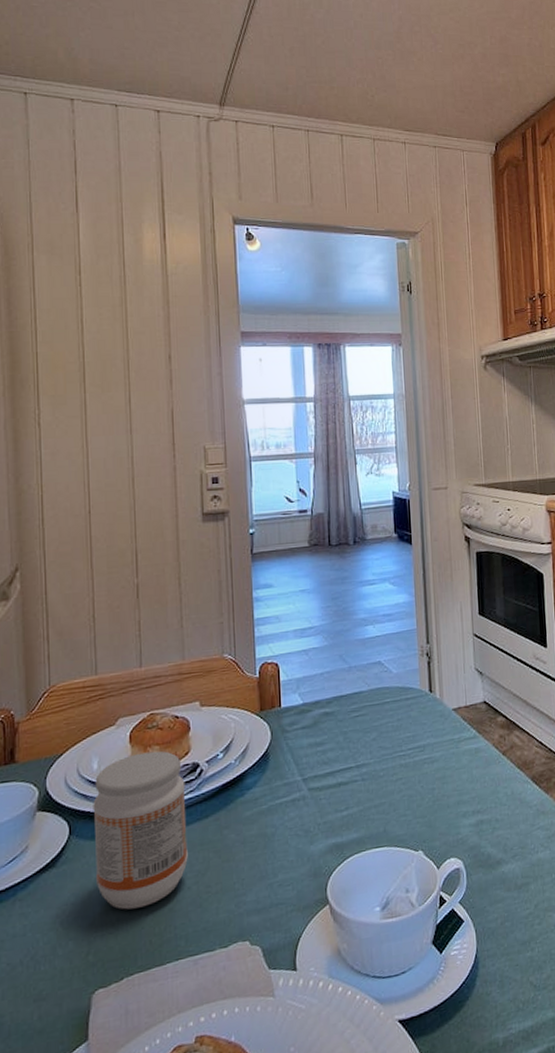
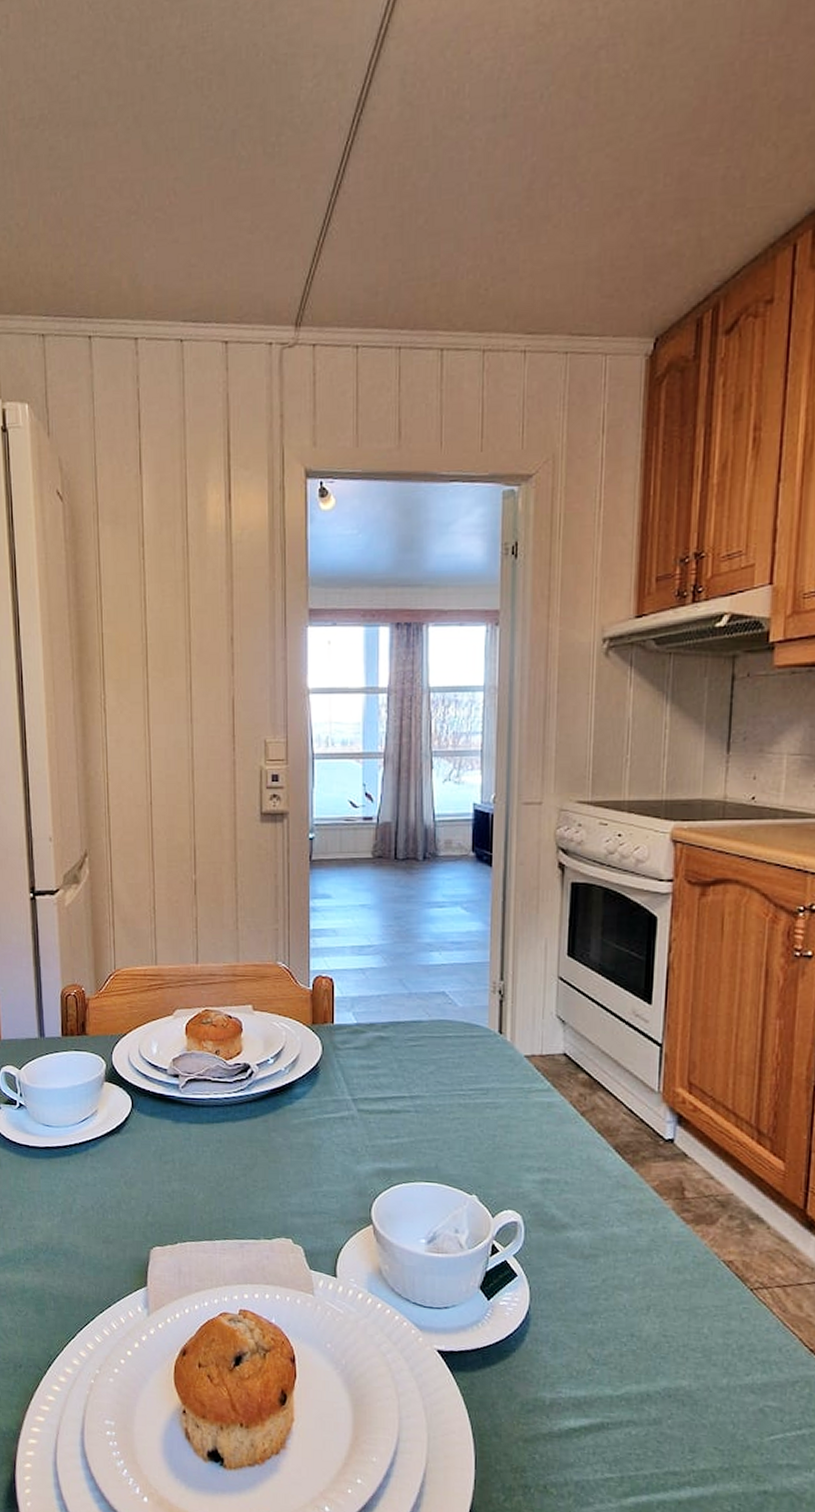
jam: present [93,751,188,910] -> none [152,1045,237,1186]

